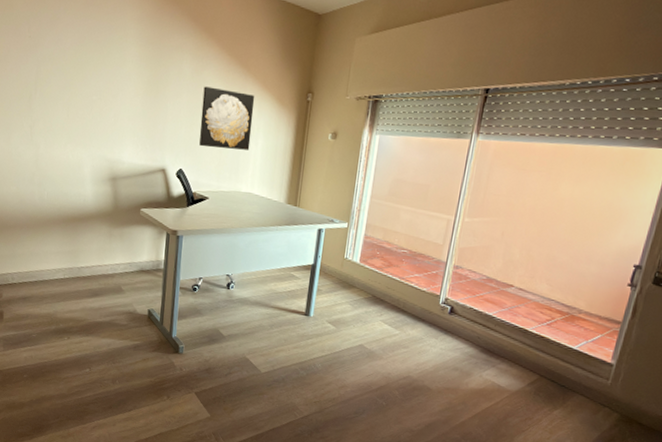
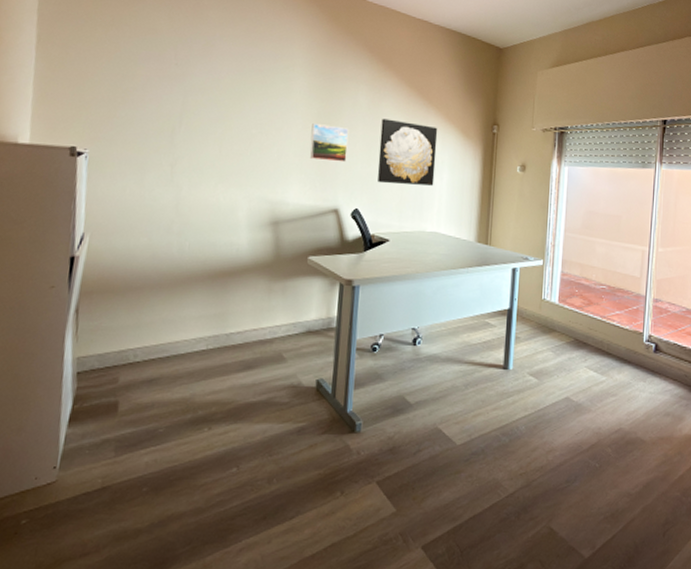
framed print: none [141,91,175,127] -> present [310,123,349,163]

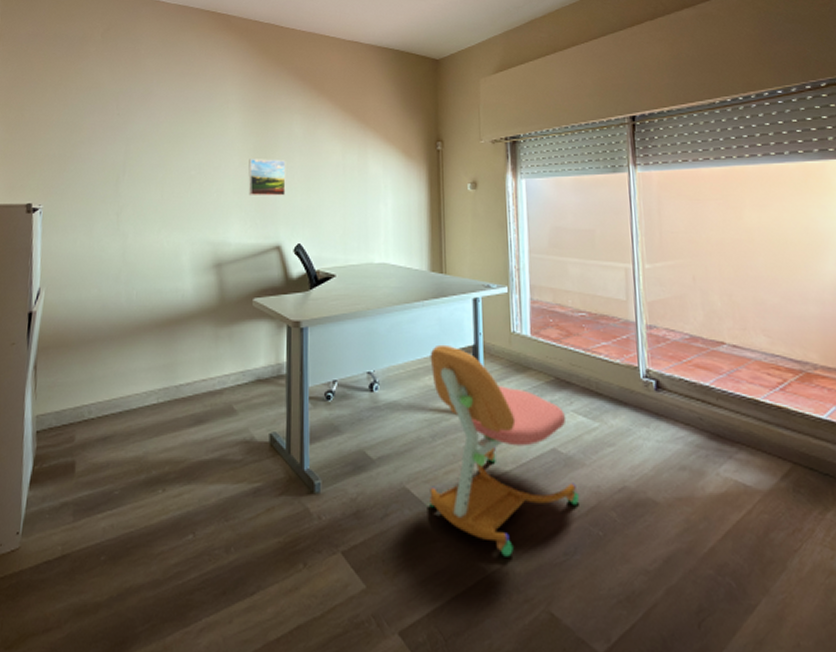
wall art: present [377,118,438,186] -> none [318,146,378,215]
office chair: none [458,306,584,484] -> present [429,344,580,557]

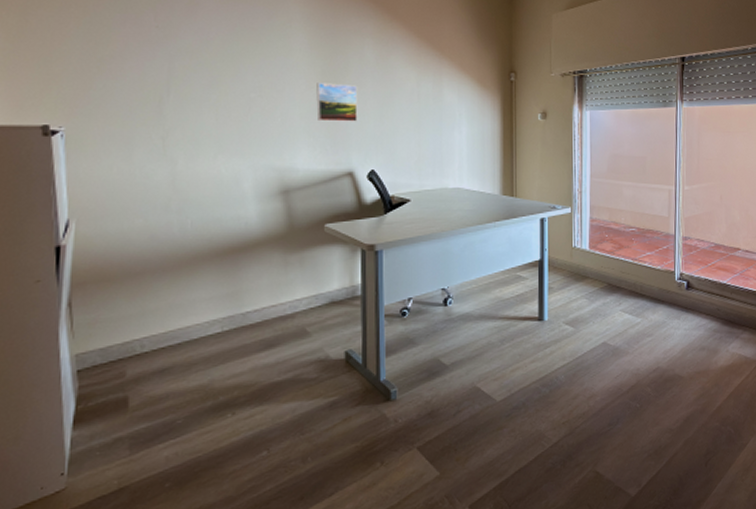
office chair: present [429,344,580,557] -> none [498,260,623,433]

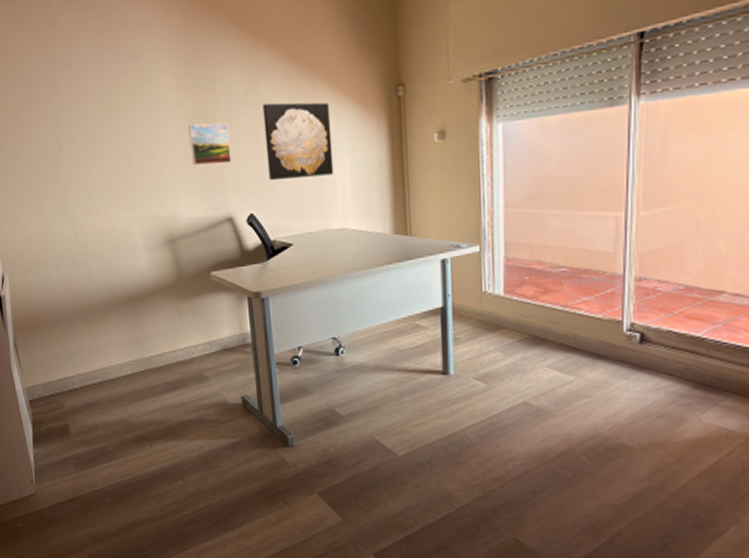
wall art: none [392,73,453,141] -> present [262,102,334,181]

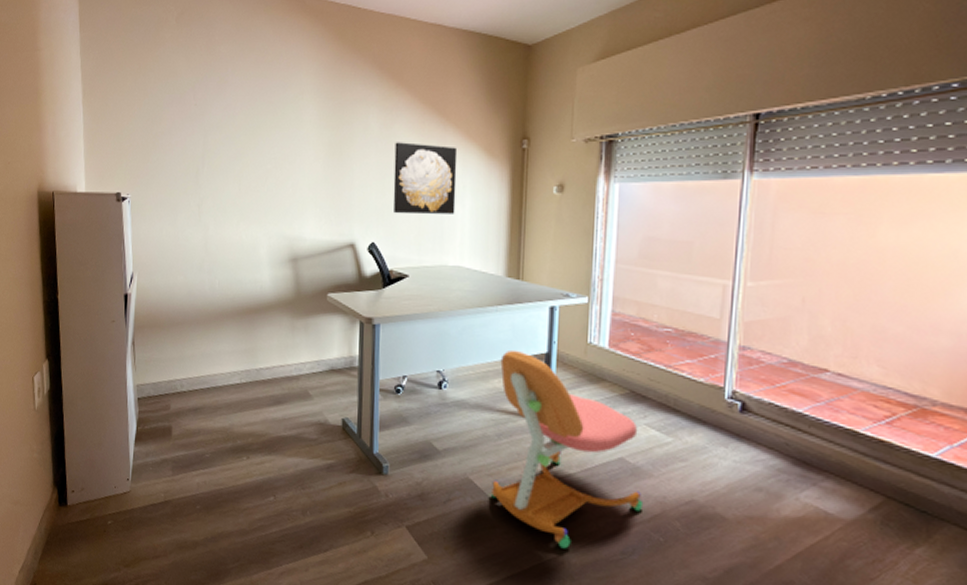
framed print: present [188,123,232,166] -> none [323,154,362,193]
office chair: none [395,307,550,495] -> present [492,349,644,549]

